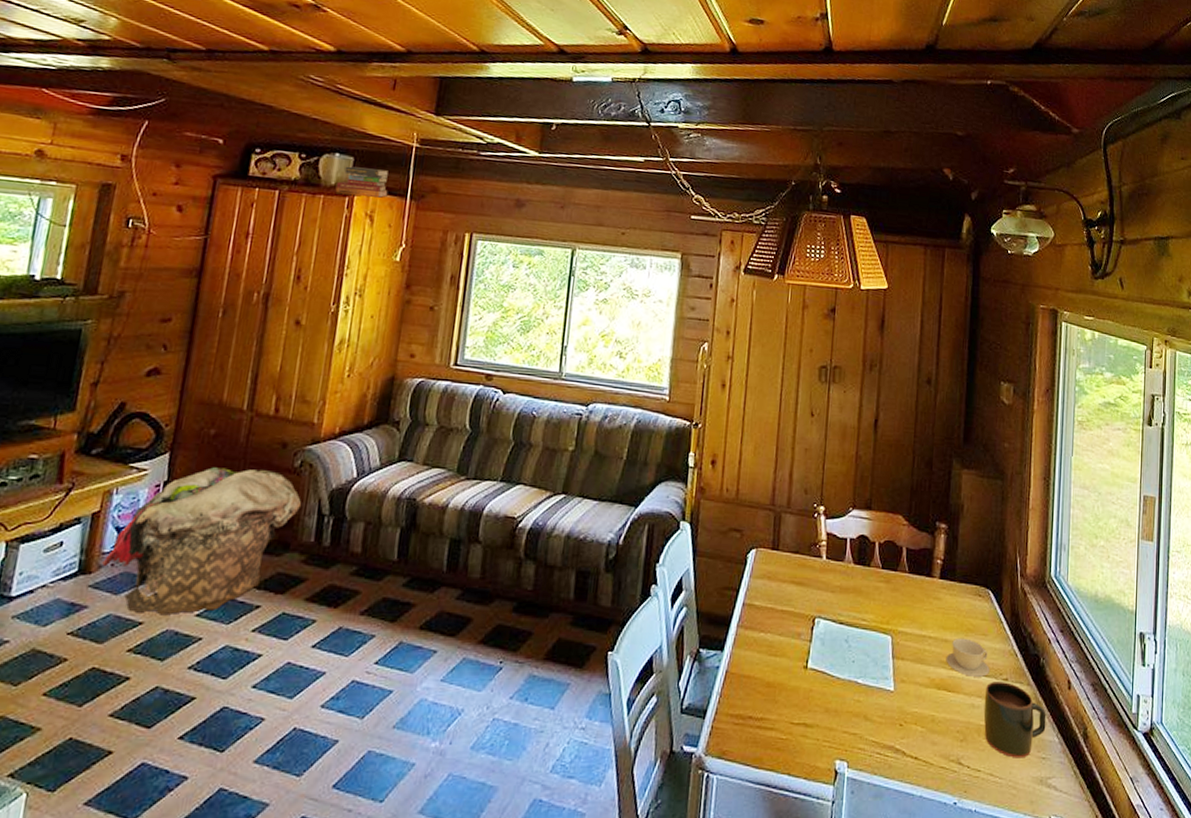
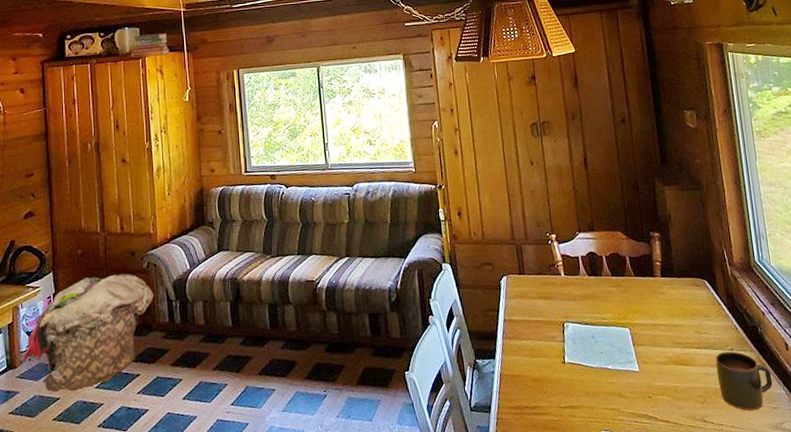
teacup: present [946,638,990,677] -> none [678,321,717,351]

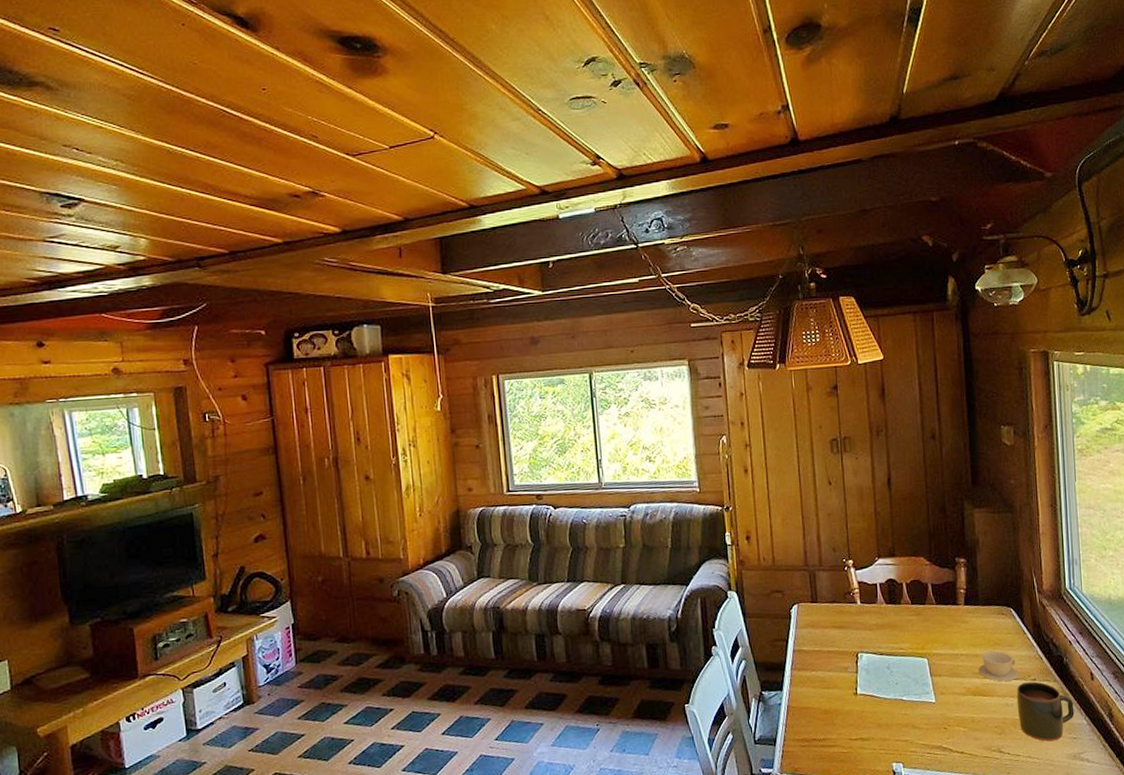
laundry basket: present [22,273,154,392] -> none [260,602,407,728]
books: present [130,33,170,59] -> none [370,332,417,361]
teacup: none [678,321,717,351] -> present [978,651,1019,682]

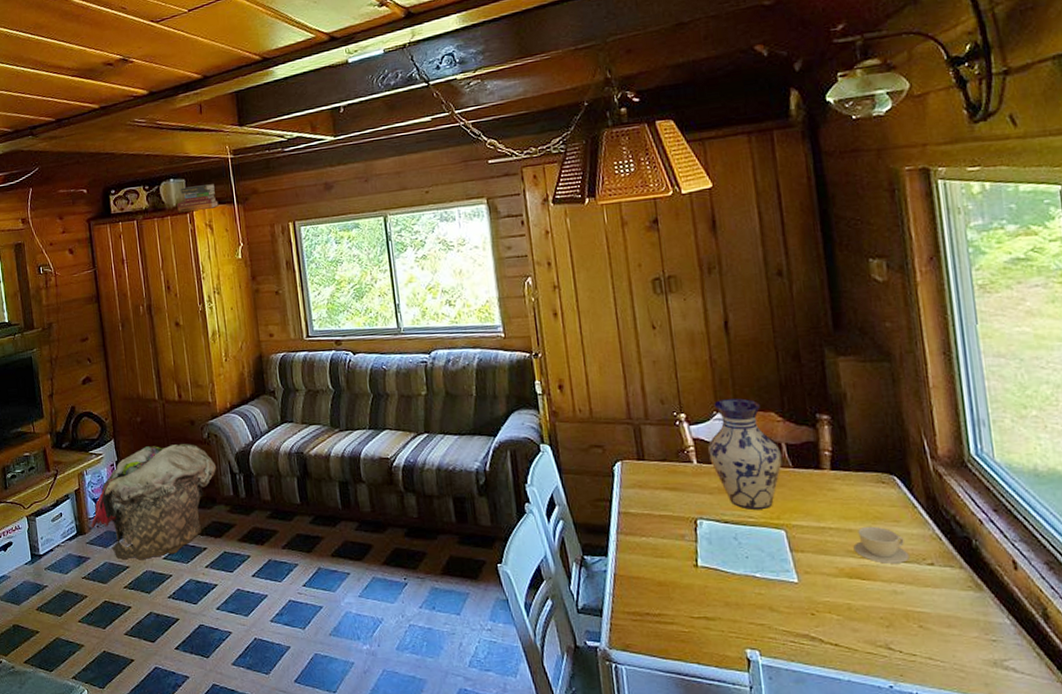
laundry basket: none [260,602,407,728] -> present [91,444,217,560]
books: none [370,332,417,361] -> present [177,184,219,213]
vase: none [869,545,928,642] -> present [707,398,782,509]
mug: present [1016,681,1074,742] -> none [907,566,992,642]

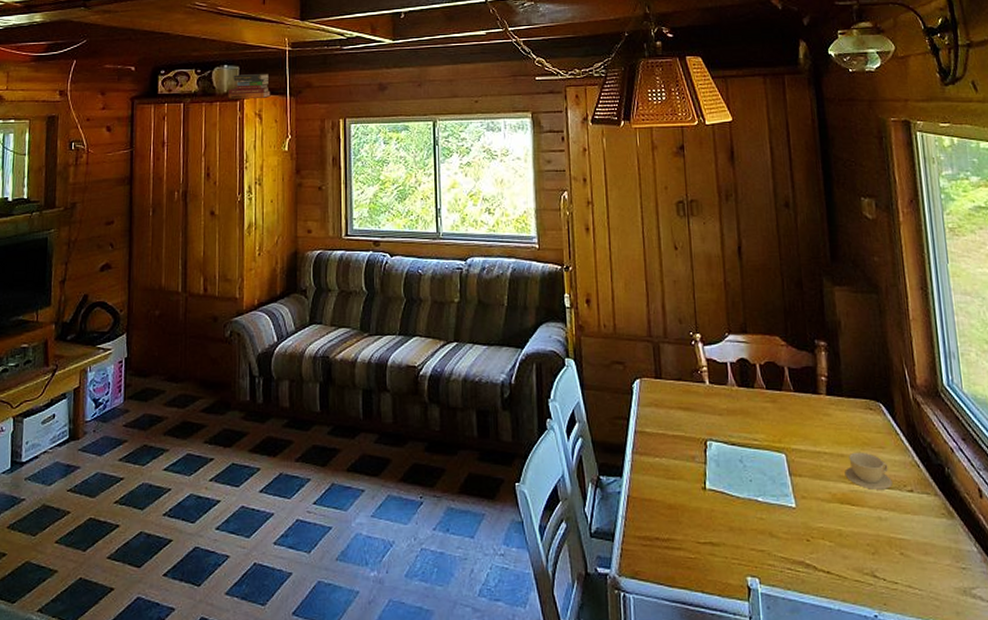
laundry basket: present [91,444,217,560] -> none [86,342,236,471]
vase: present [707,398,782,509] -> none [719,321,784,432]

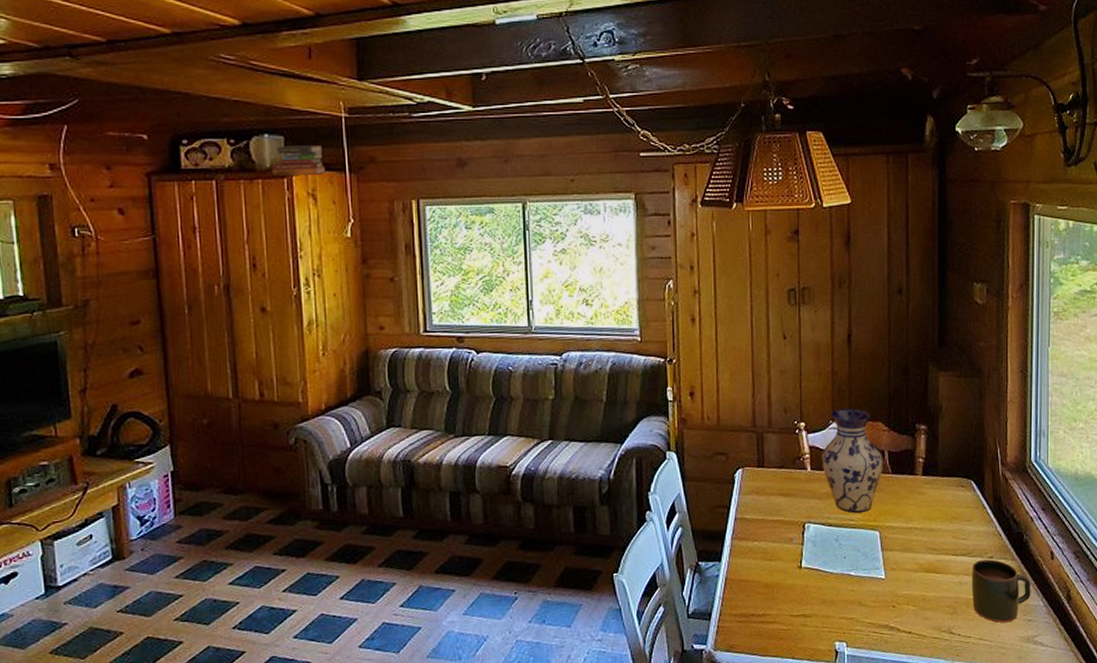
vase: none [719,321,784,432] -> present [821,408,883,513]
teacup: present [844,452,893,490] -> none [933,525,975,558]
mug: none [890,493,962,569] -> present [971,559,1031,623]

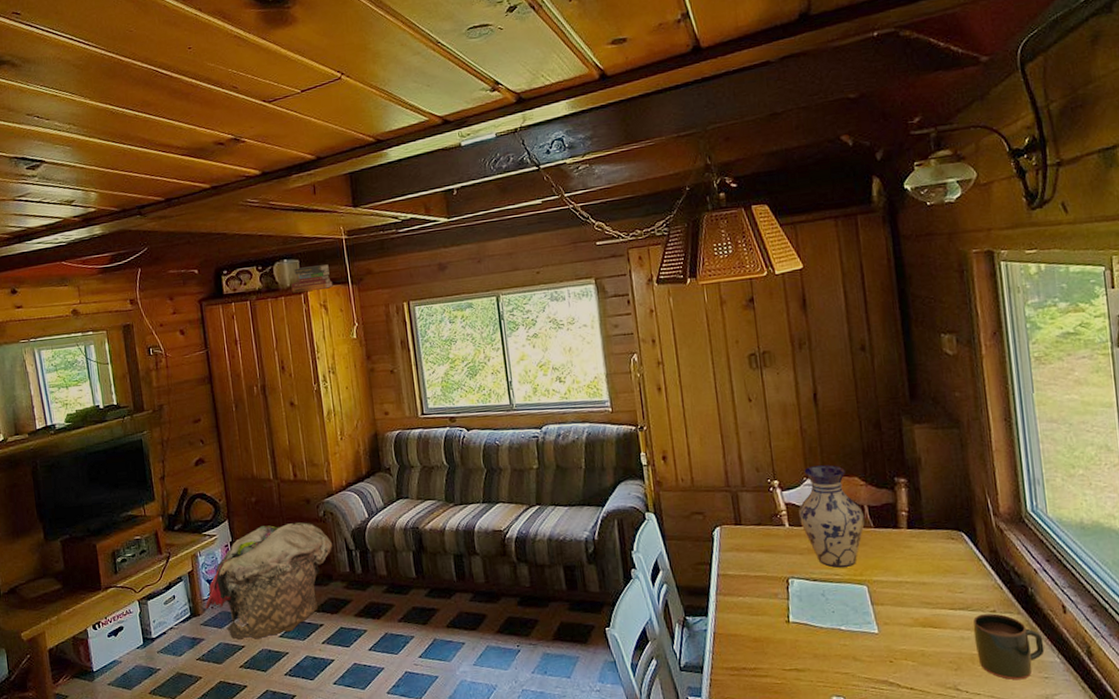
laundry basket: none [132,450,304,588] -> present [205,522,333,640]

